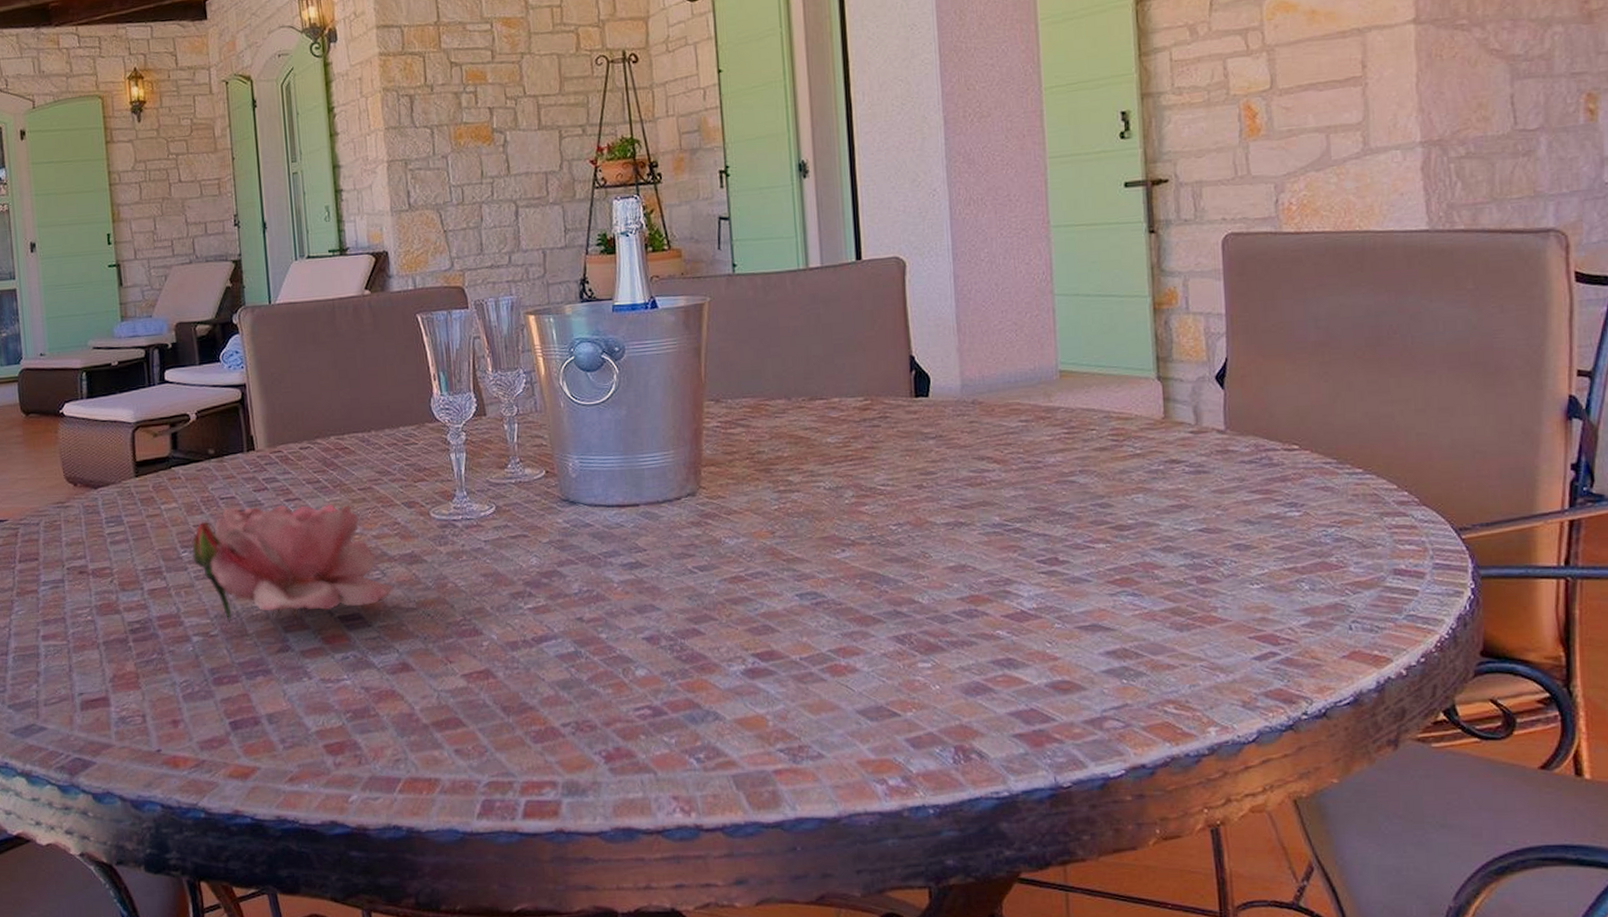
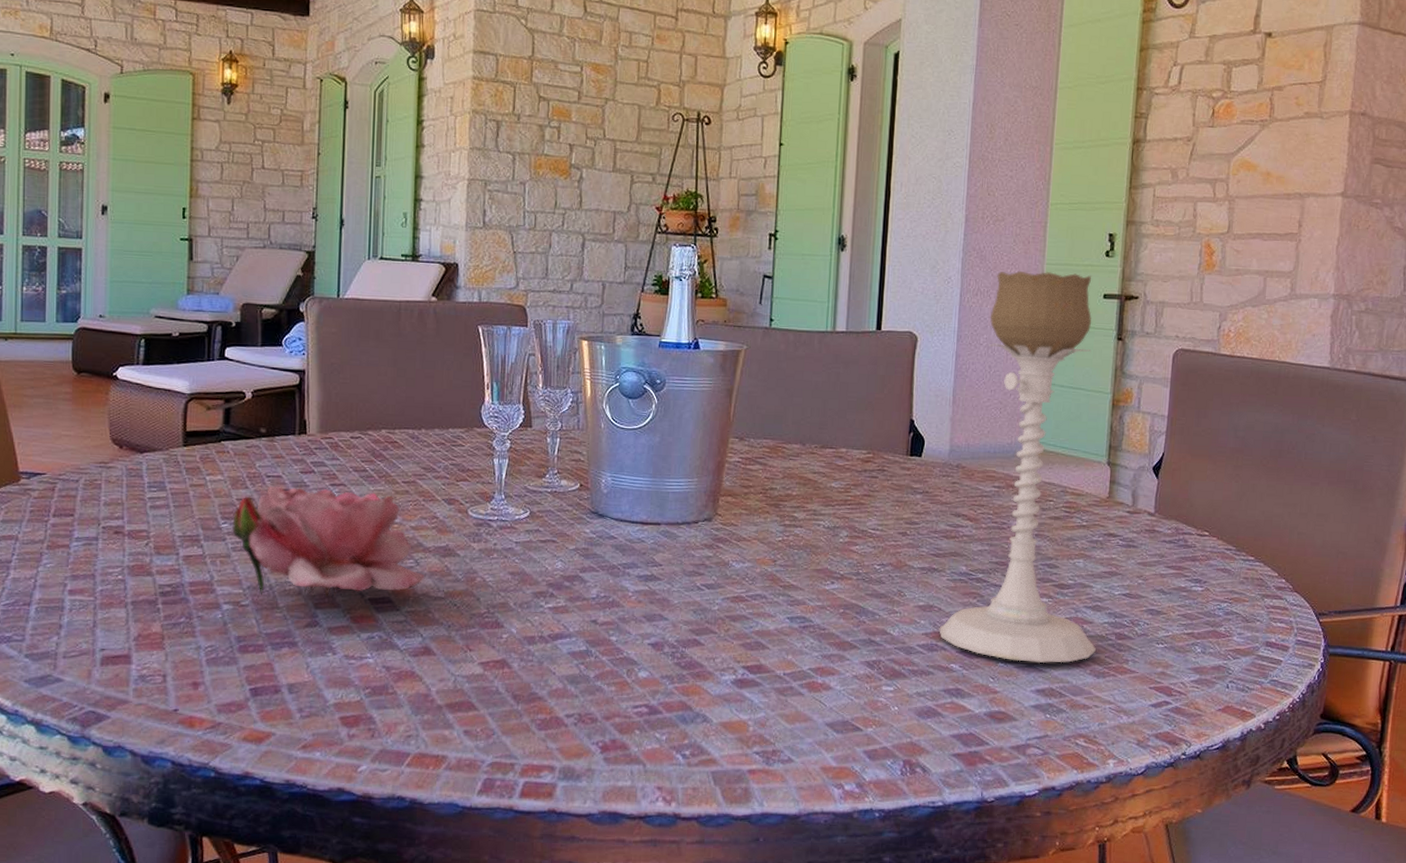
candle holder: none [976,163,1174,621] -> present [939,271,1096,664]

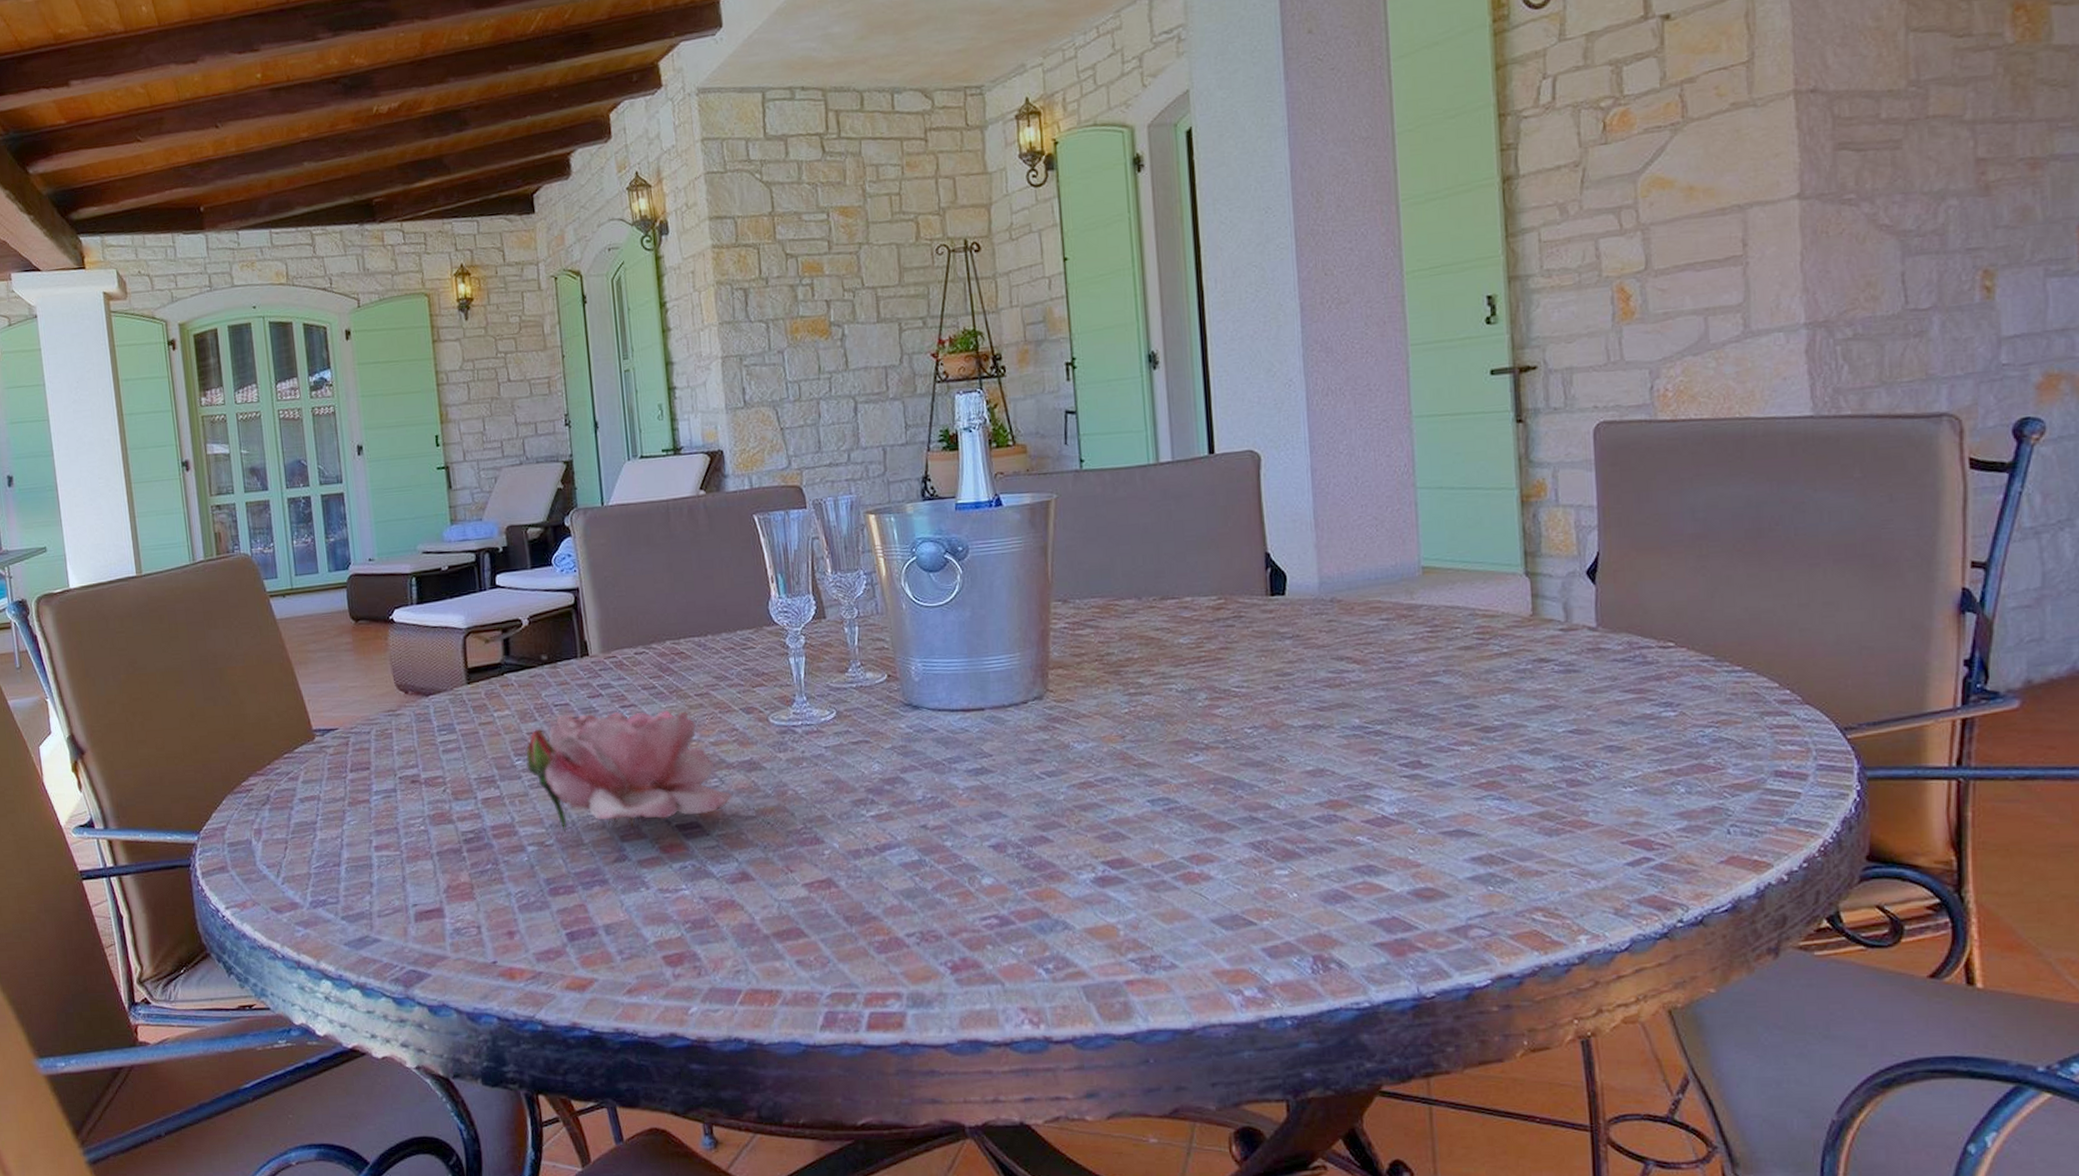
candle holder: present [939,271,1096,664] -> none [1335,350,1542,826]

